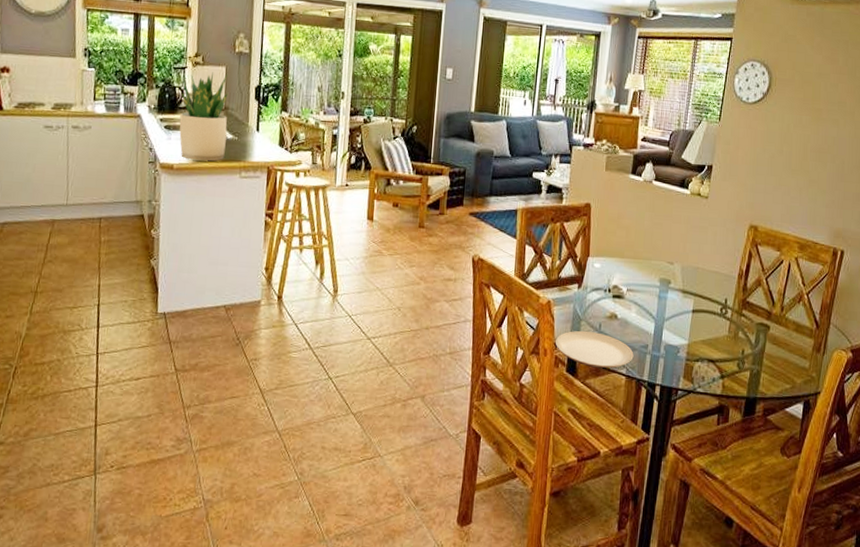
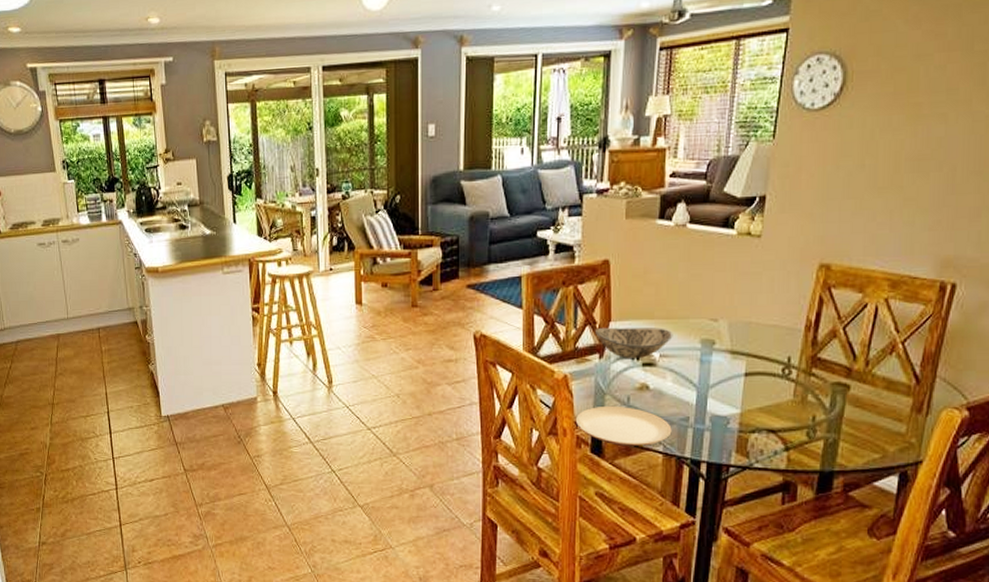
planter: present [179,72,228,162] -> none [156,166,205,261]
decorative bowl: none [575,261,638,291] -> present [594,327,673,359]

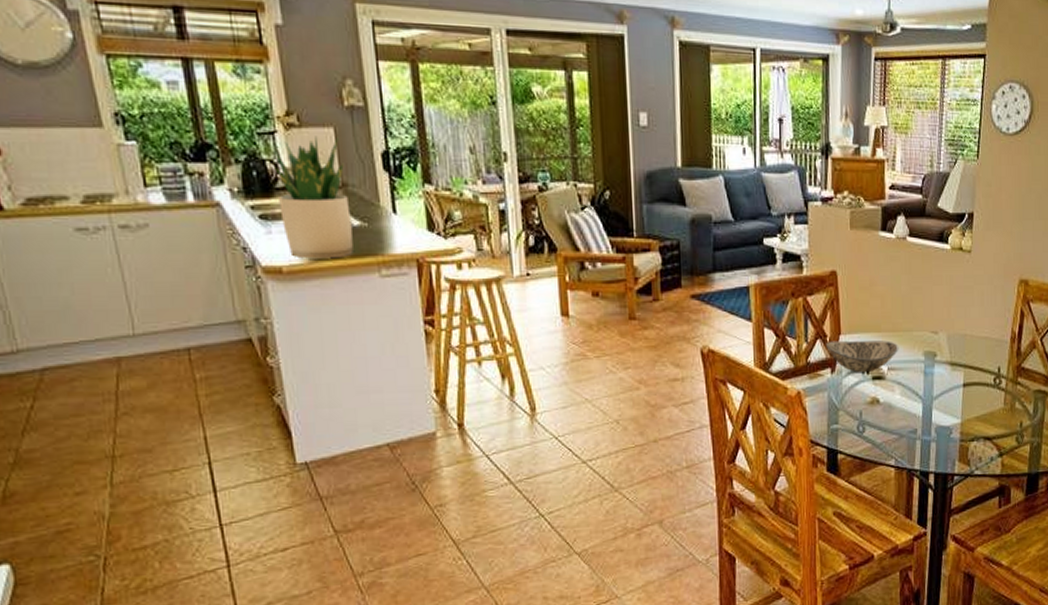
planter: none [156,166,205,261] -> present [273,136,353,259]
plate: present [575,405,672,447] -> none [810,421,902,463]

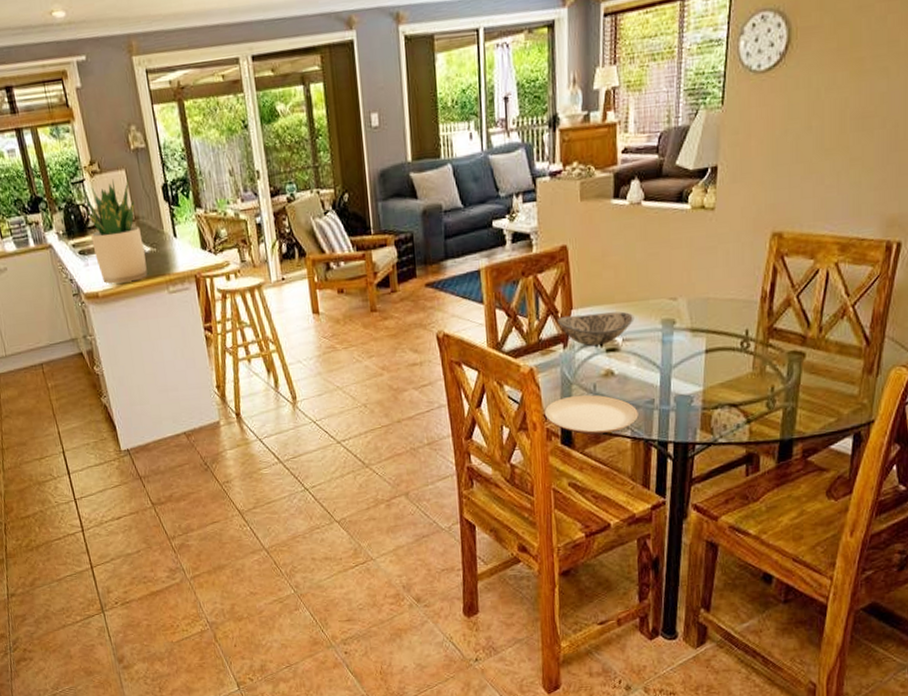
plate: none [810,421,902,463] -> present [544,394,638,435]

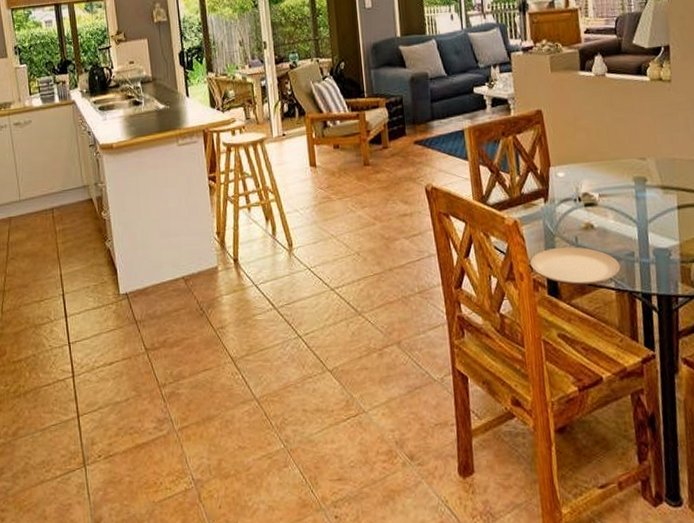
planter: present [84,177,148,284] -> none [109,45,160,137]
decorative bowl: present [556,311,634,346] -> none [536,169,608,201]

